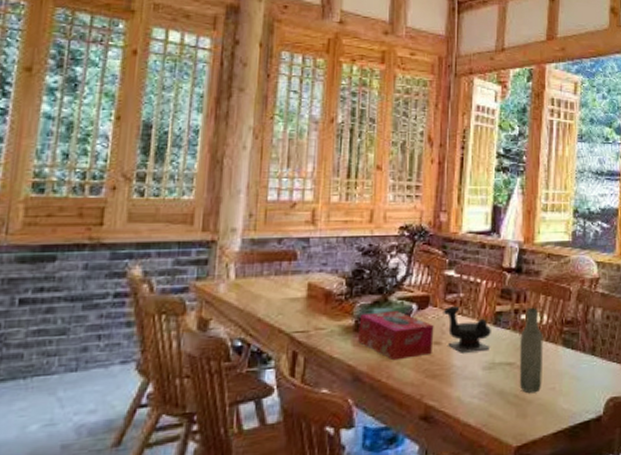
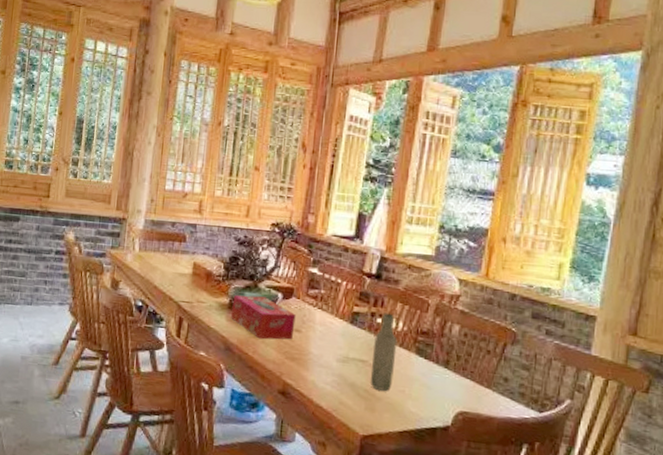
teapot: present [443,305,491,353] -> none [304,300,348,345]

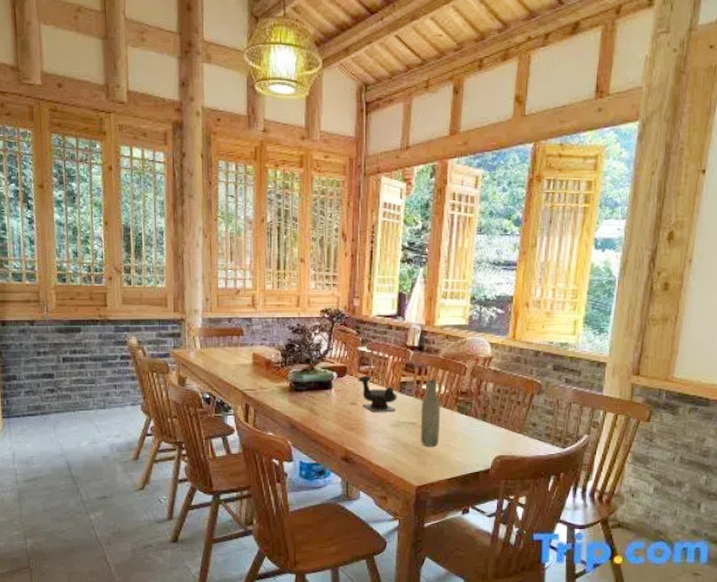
tissue box: present [231,295,296,340] -> none [293,377,351,415]
teapot: none [304,300,348,345] -> present [358,375,397,413]

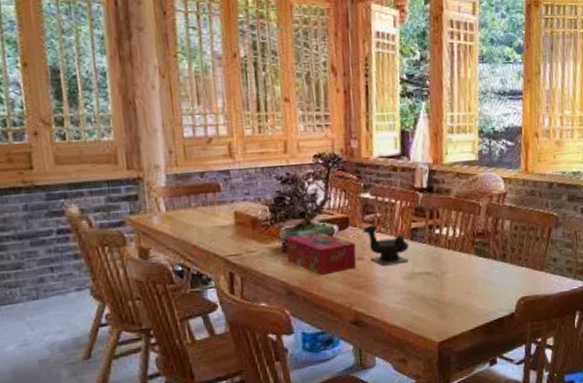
tissue box: none [293,377,351,415] -> present [286,232,357,276]
bottle: present [420,379,441,446] -> none [436,222,459,297]

